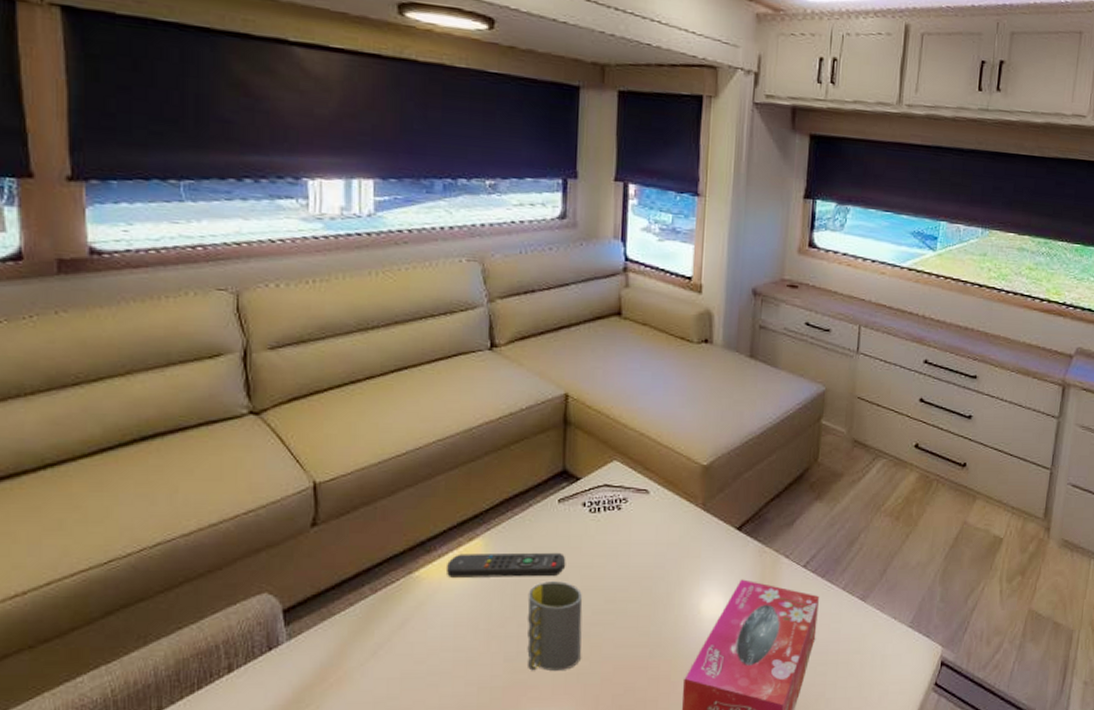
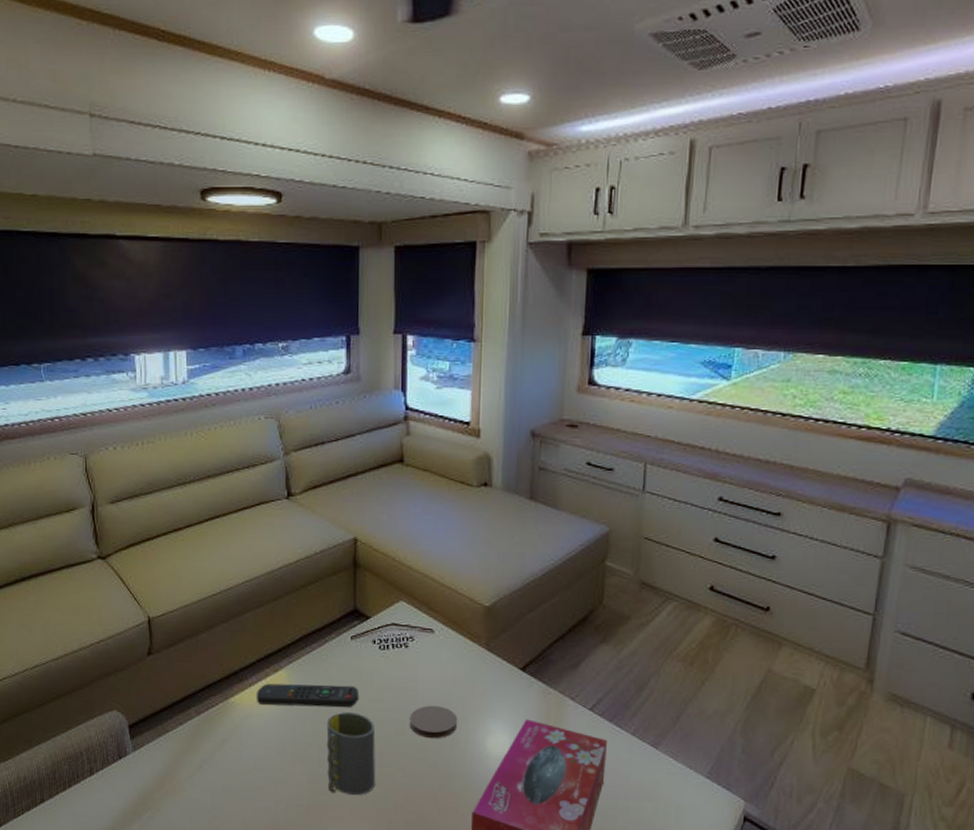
coaster: none [620,570,672,605] -> present [409,705,458,739]

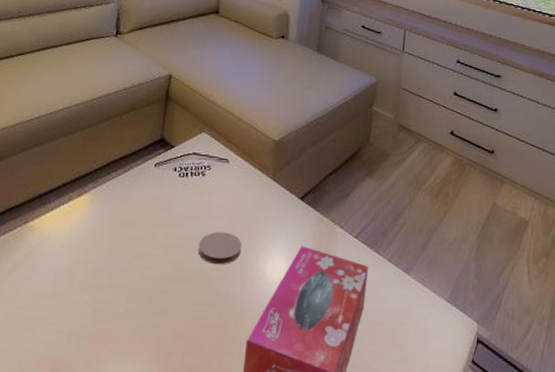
remote control: present [257,683,359,708] -> none [56,207,155,233]
mug: present [326,712,376,795] -> none [112,237,166,324]

